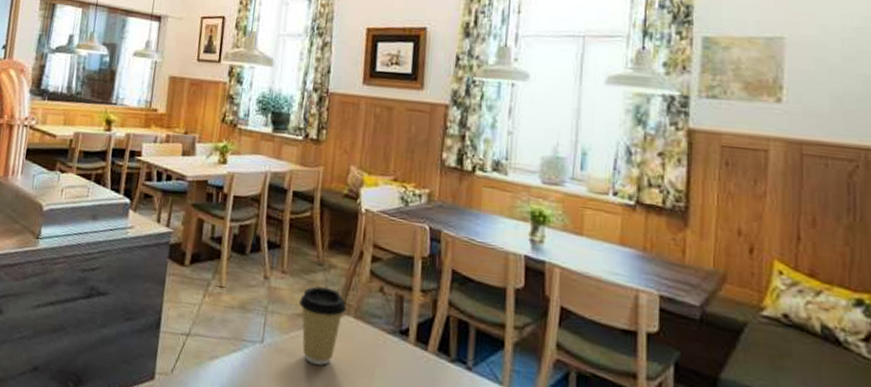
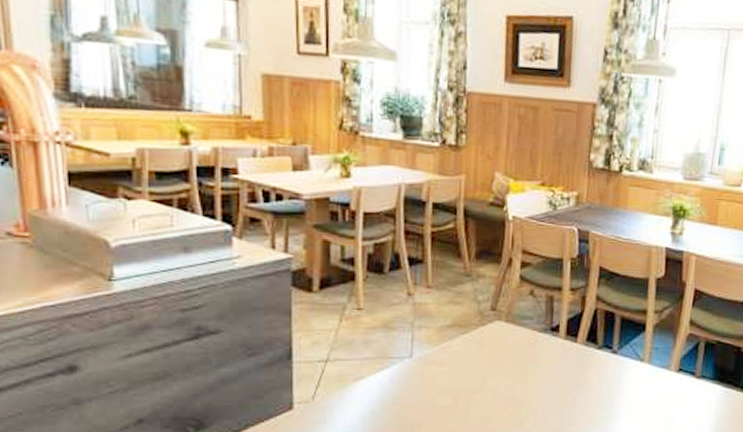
coffee cup: present [299,286,347,366] -> none [448,297,498,369]

